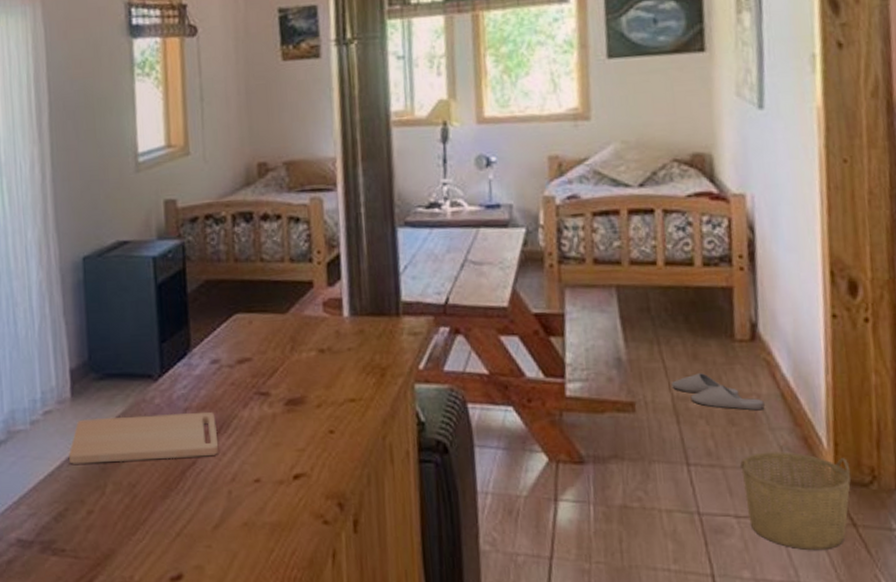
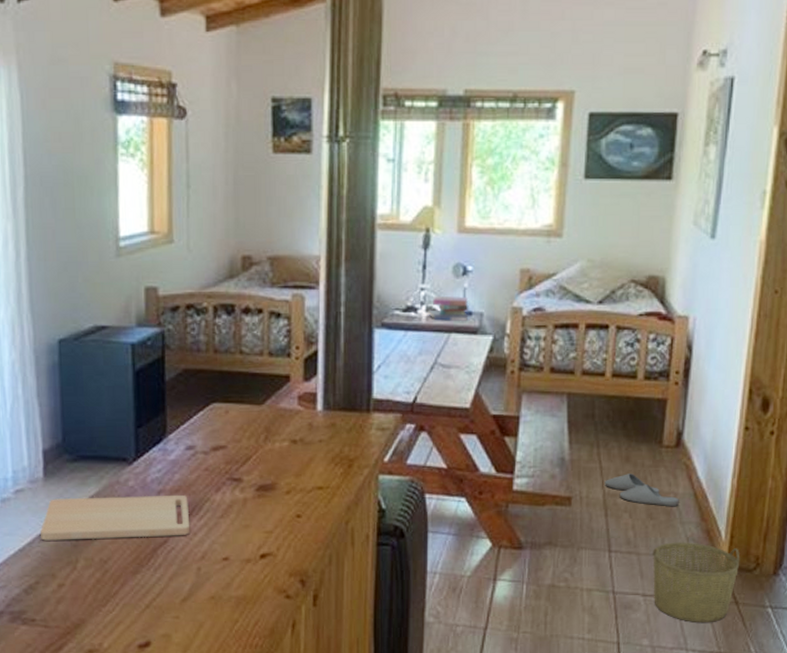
books: none [453,188,497,216] -> present [428,295,469,322]

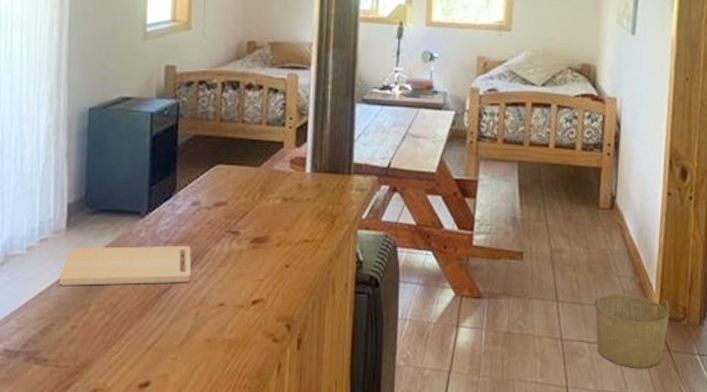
slippers: present [604,474,679,507] -> none [551,232,615,262]

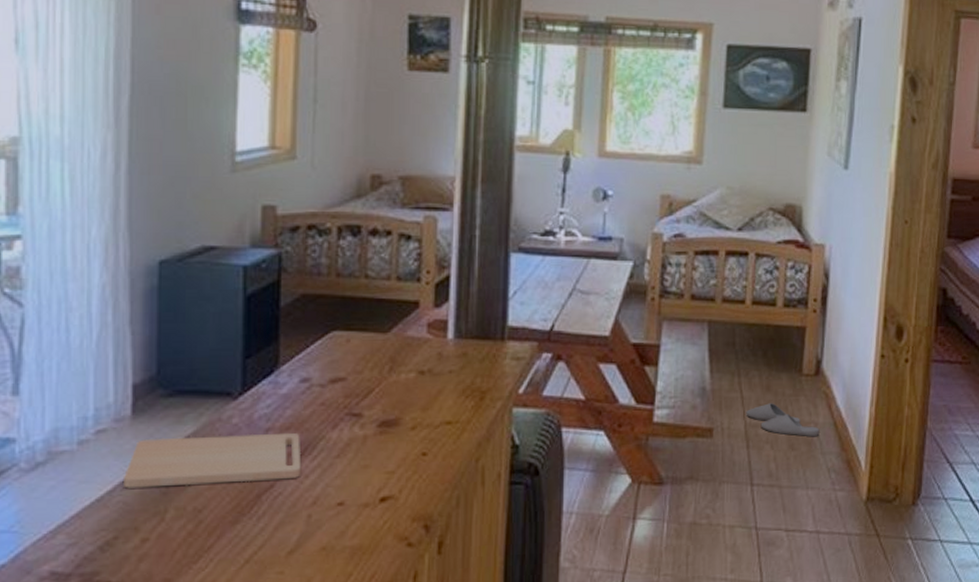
books: present [401,77,435,99] -> none [567,220,609,247]
slippers: none [551,232,615,262] -> present [746,403,820,437]
basket: present [593,294,670,368] -> none [794,473,880,558]

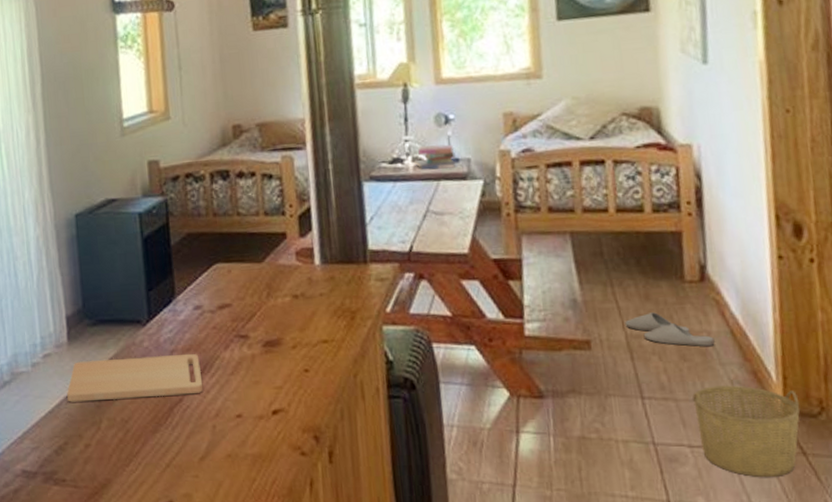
books: none [567,220,609,247] -> present [414,144,456,170]
basket: none [794,473,880,558] -> present [692,385,801,477]

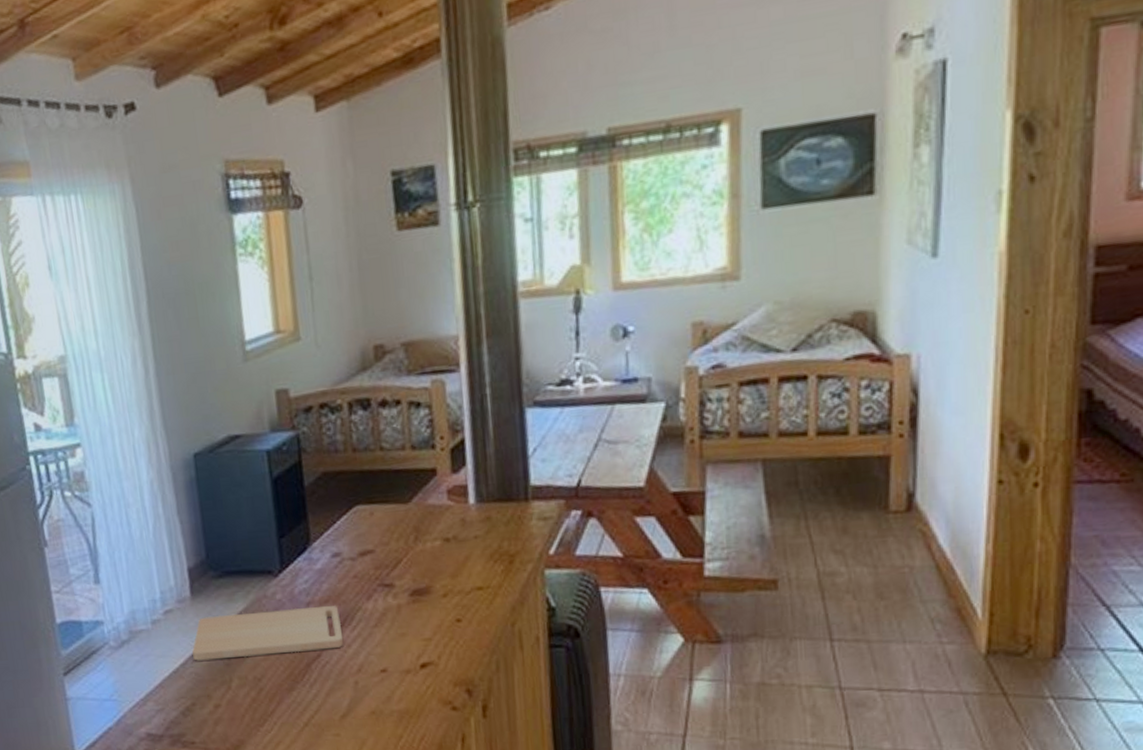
books: present [414,144,456,170] -> none [586,361,634,393]
slippers: present [625,312,715,347] -> none [818,547,917,584]
basket: present [692,385,801,477] -> none [886,623,1006,720]

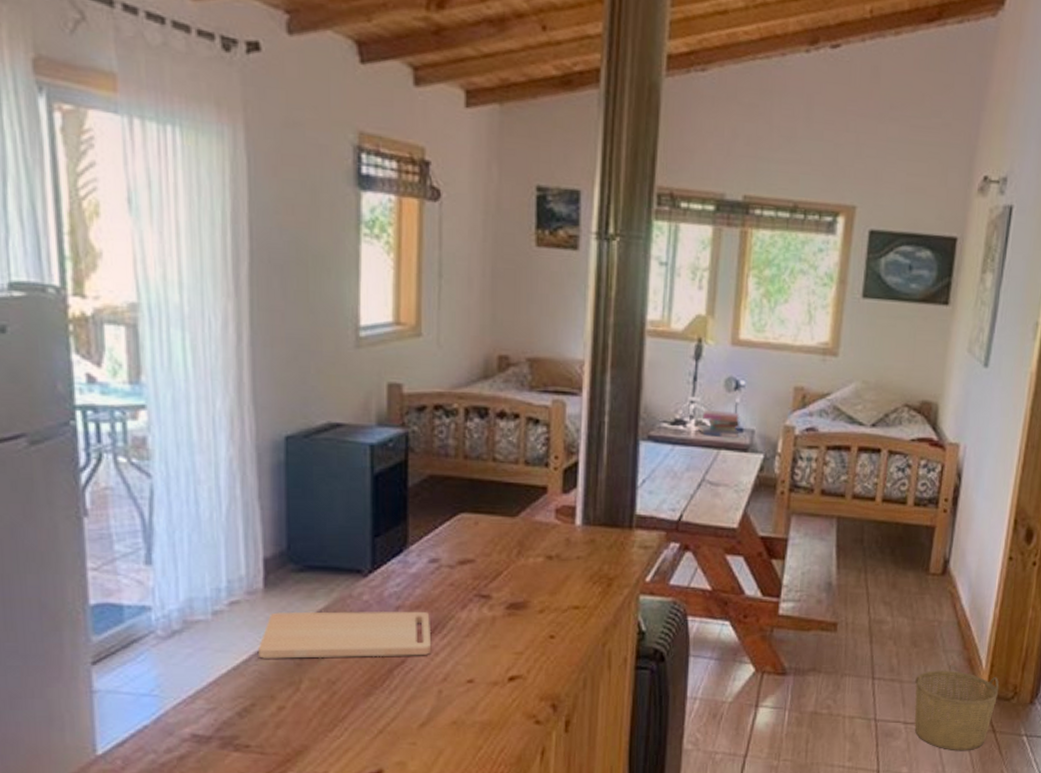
books: none [586,361,634,393] -> present [697,409,740,439]
basket: none [886,623,1006,720] -> present [914,670,999,750]

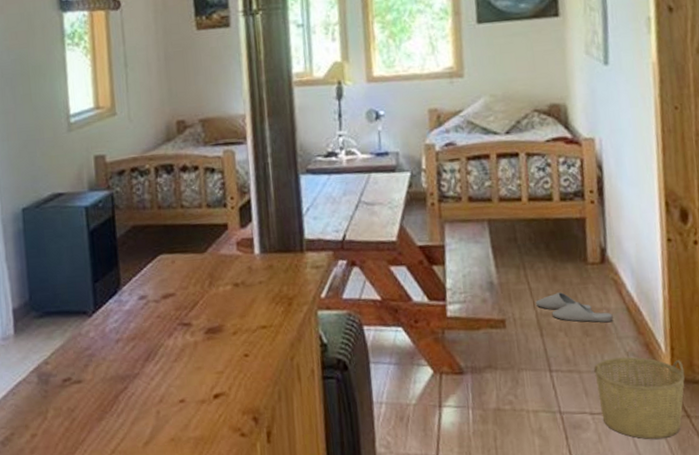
cutting board: present [259,610,432,659] -> none [13,342,148,394]
books: present [697,409,740,439] -> none [347,138,385,163]
slippers: none [871,600,943,635] -> present [535,292,613,323]

